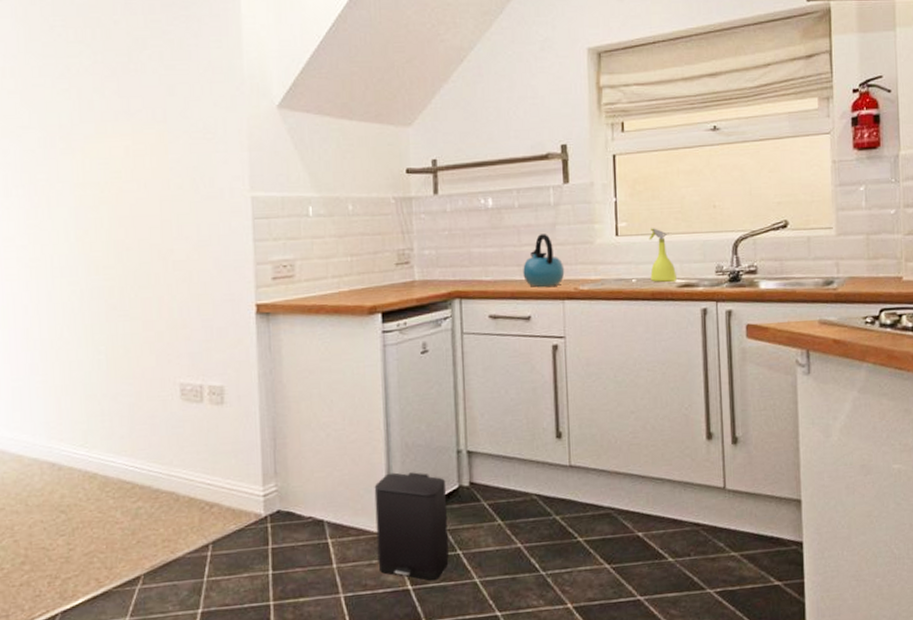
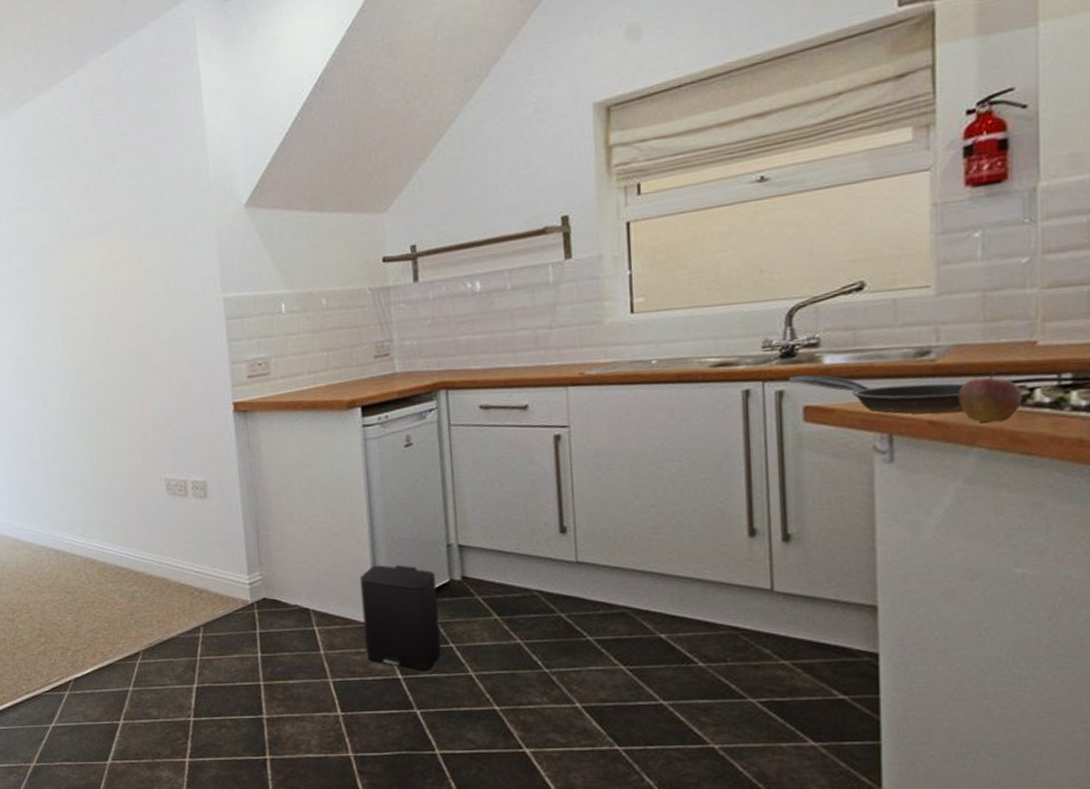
kettle: present [523,234,565,287] -> none [518,316,568,374]
spray bottle: present [649,228,677,282] -> none [673,301,710,363]
frying pan: none [735,297,857,334] -> present [788,374,965,414]
fruit: none [852,300,895,343] -> present [957,371,1023,423]

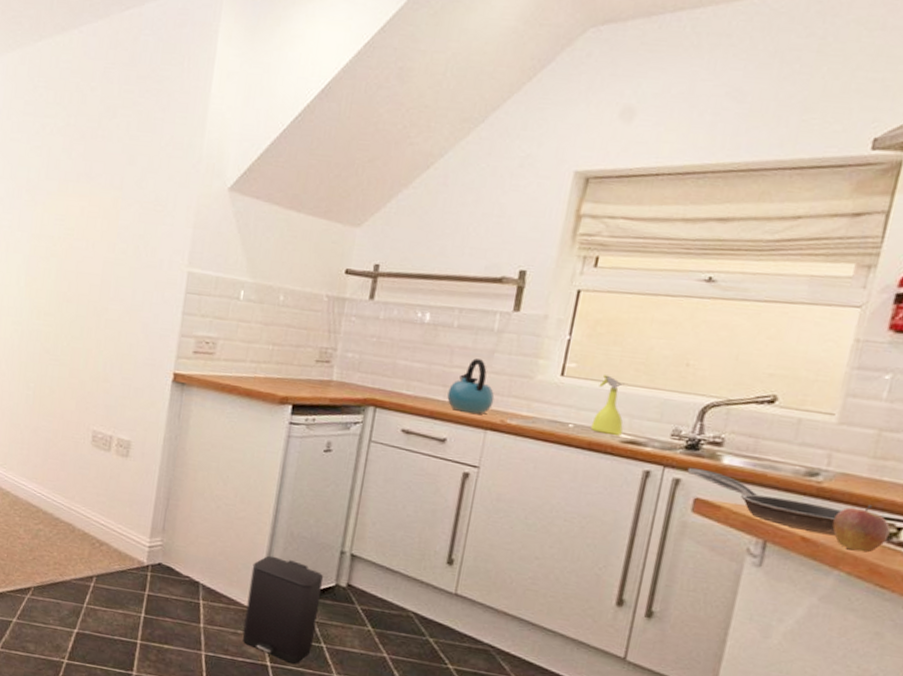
kettle: none [518,316,568,374] -> present [447,358,495,414]
spray bottle: none [673,301,710,363] -> present [590,375,625,435]

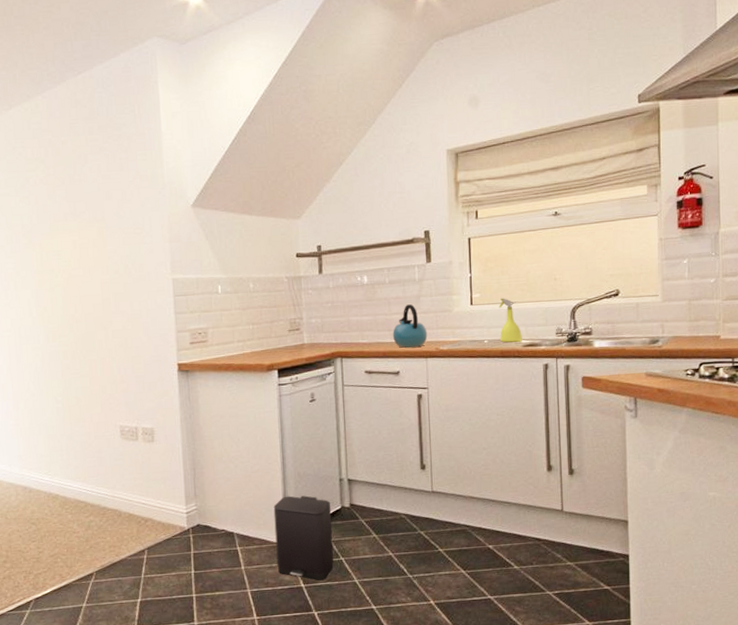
frying pan: present [687,467,841,536] -> none [572,354,679,384]
fruit: present [832,505,891,553] -> none [674,355,713,391]

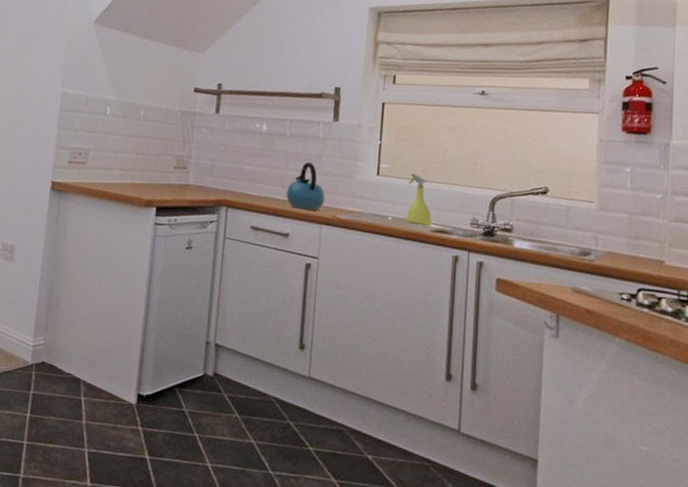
pedal bin: present [273,495,334,580] -> none [122,349,193,456]

